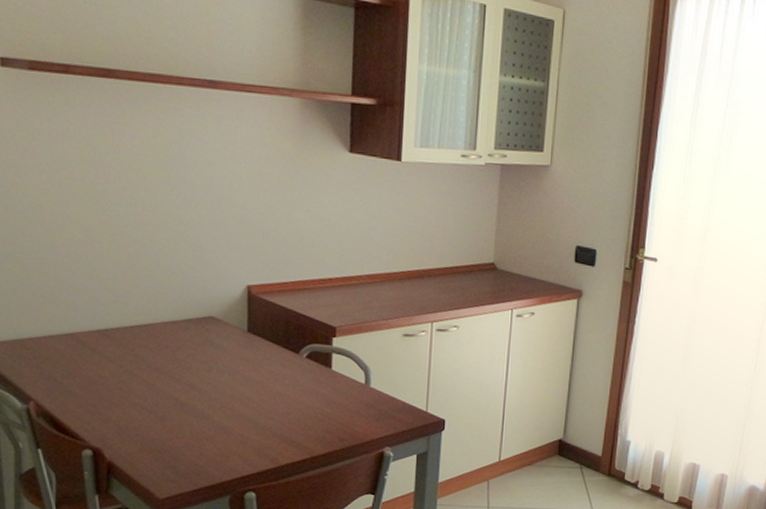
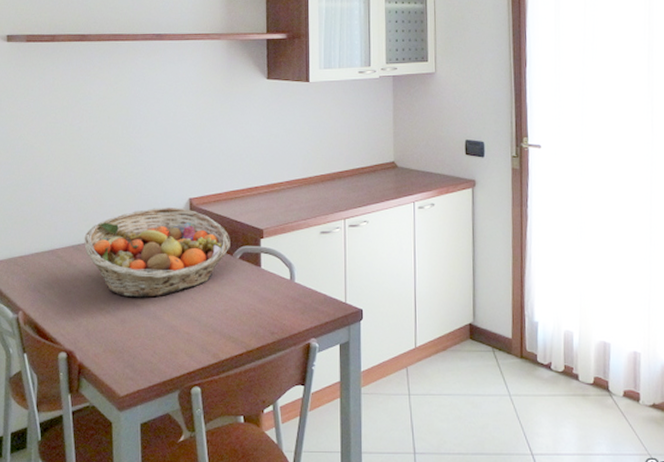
fruit basket: none [113,293,296,395] -> present [84,206,230,298]

